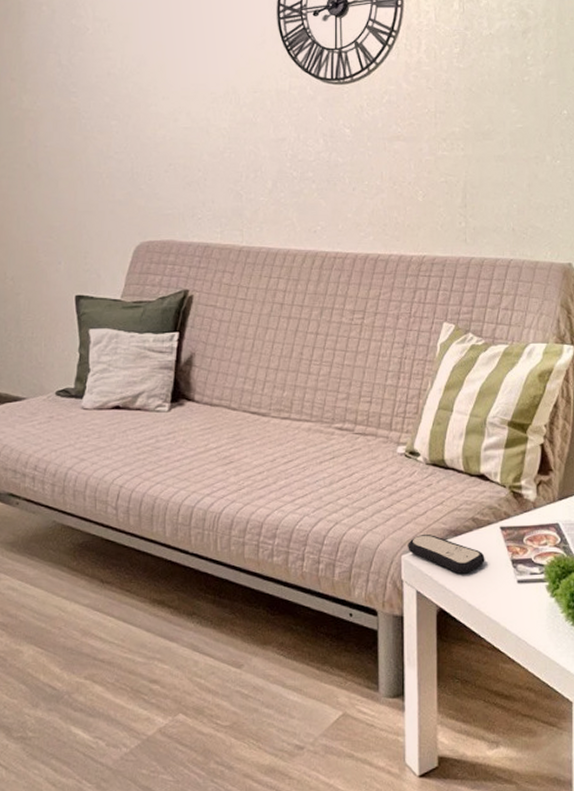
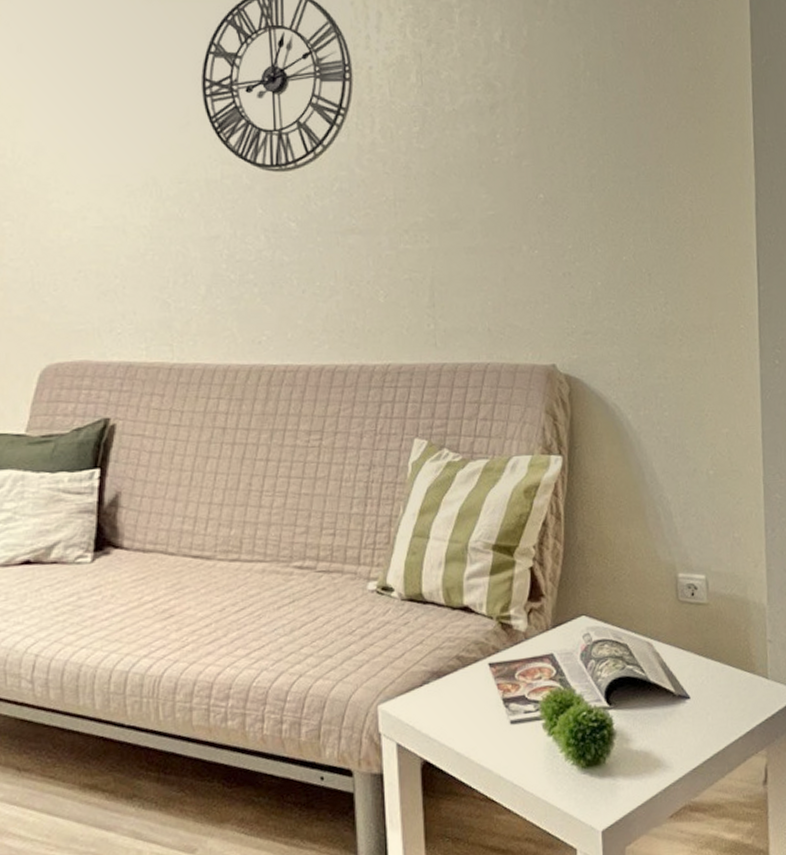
remote control: present [408,535,485,574] -> none [384,679,473,720]

